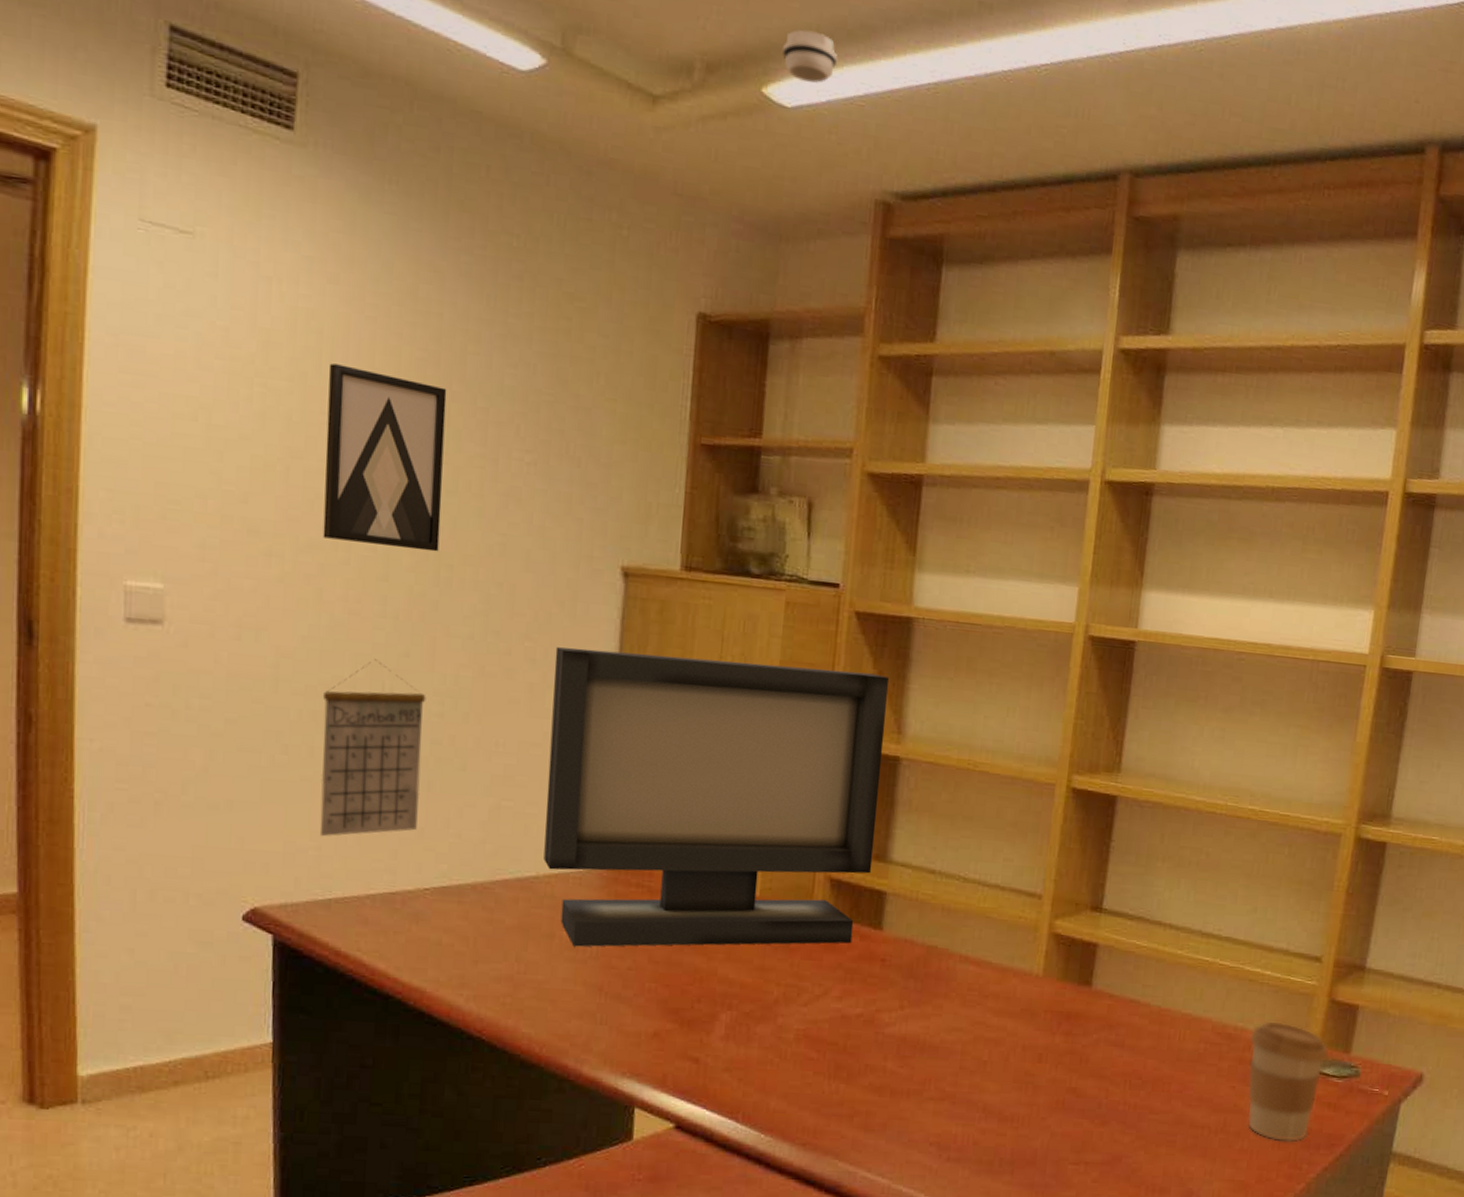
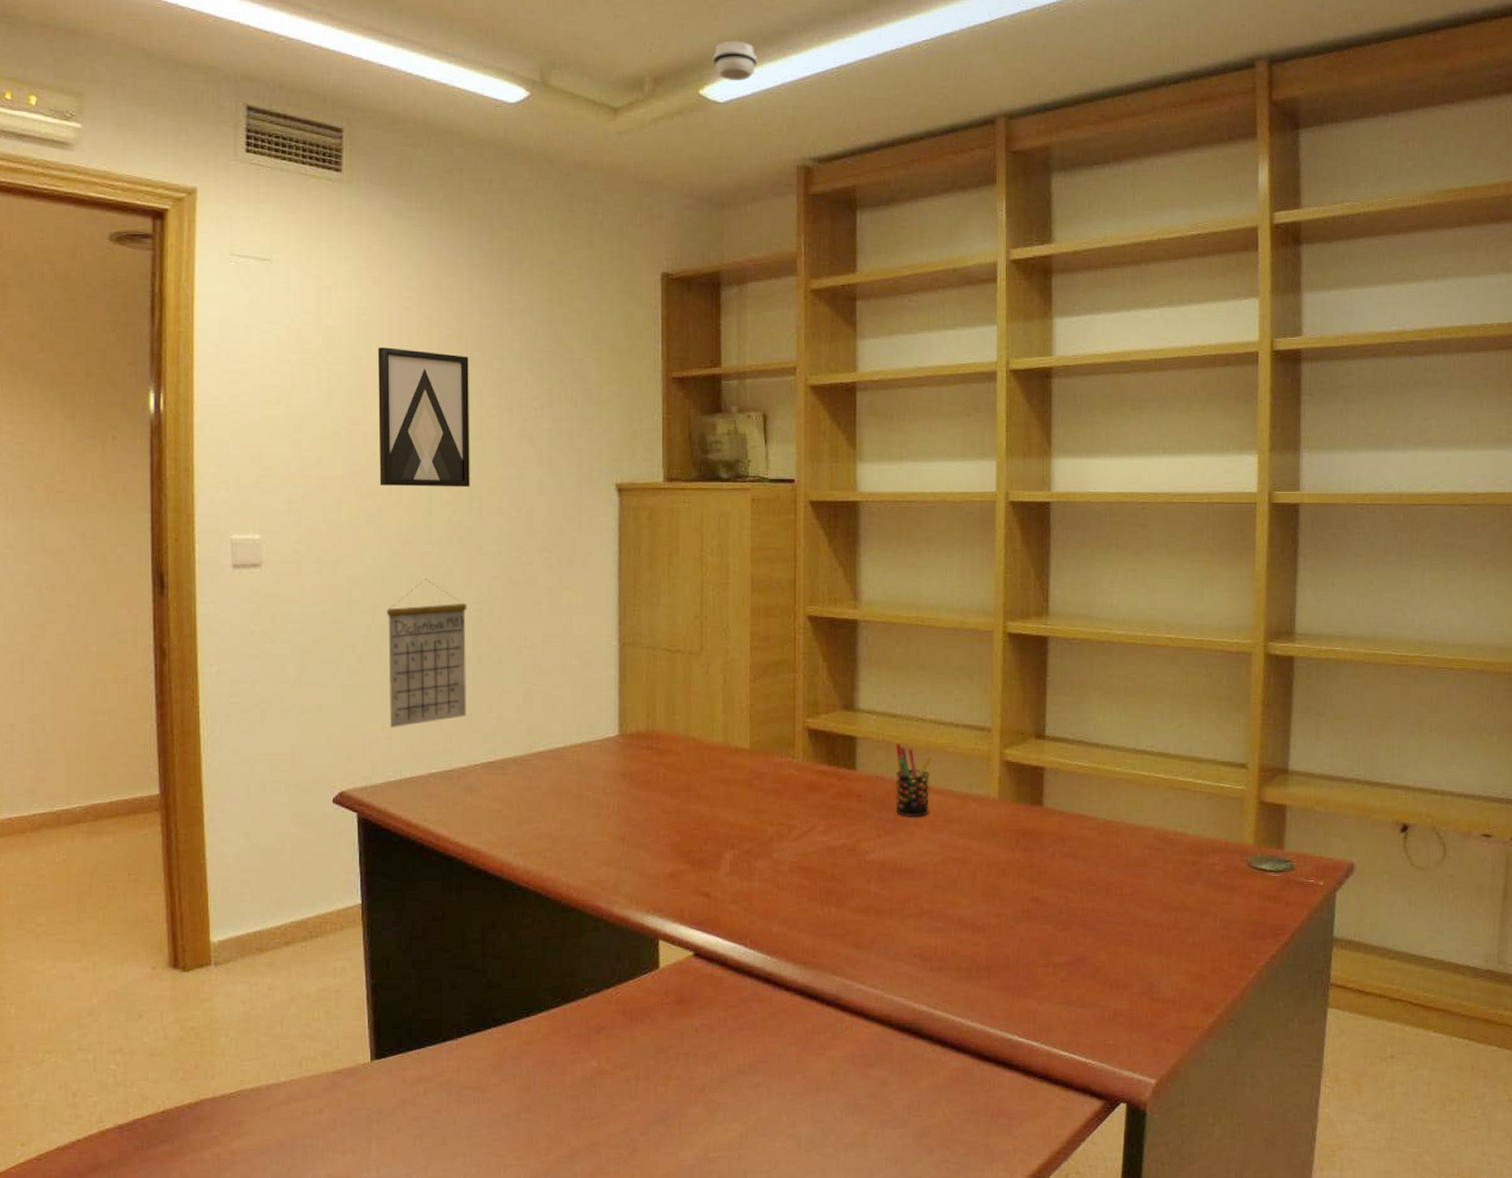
monitor: present [543,647,889,947] -> none [567,551,843,804]
pen holder: none [925,903,973,989] -> present [896,743,933,818]
coffee cup: present [1247,1020,1329,1143] -> none [1189,824,1264,935]

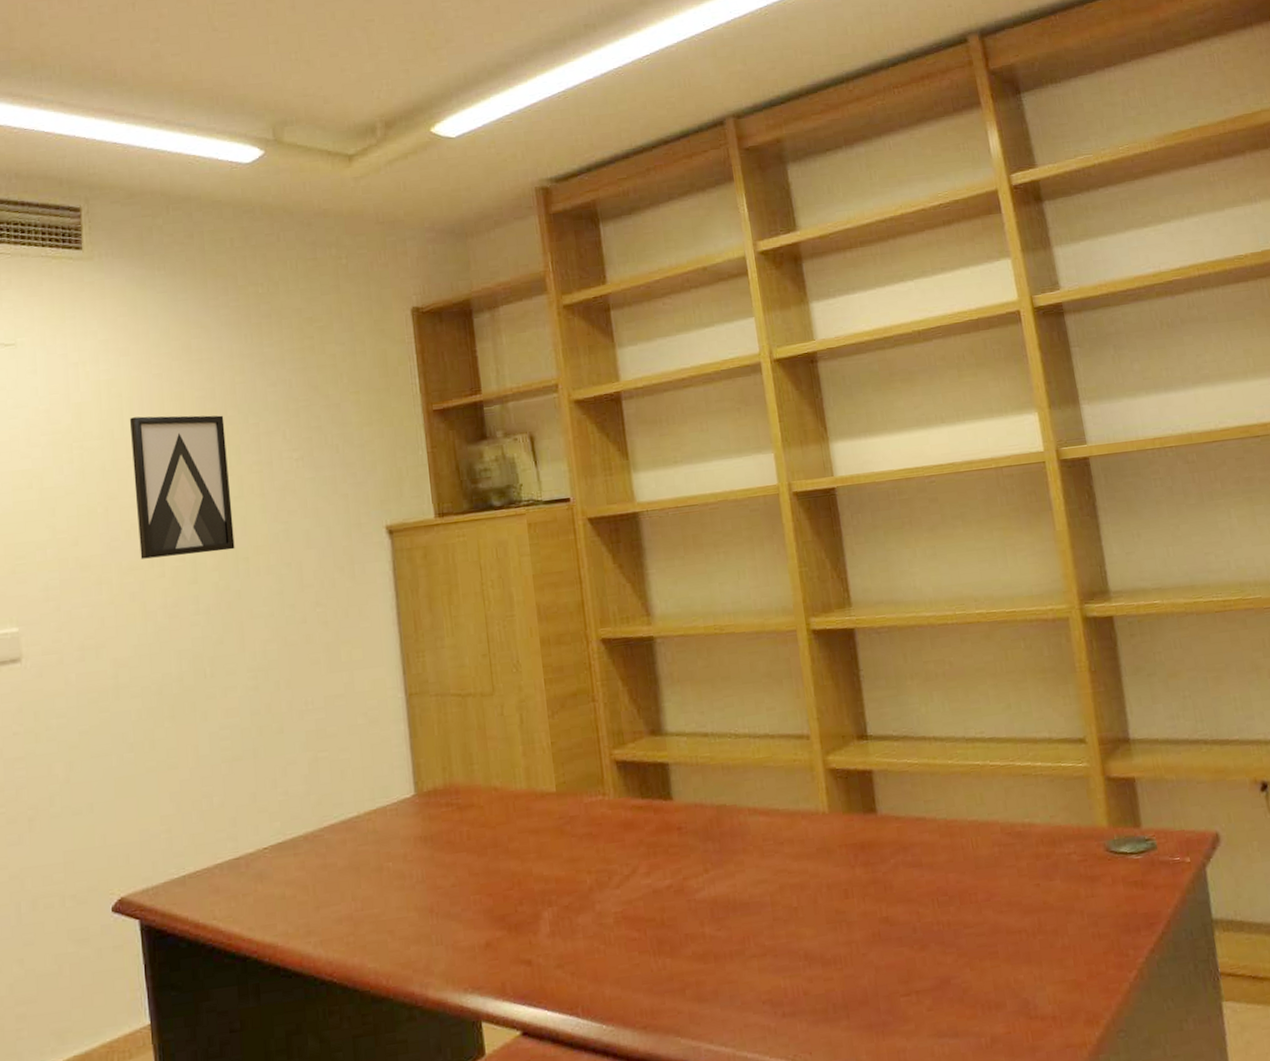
calendar: present [387,579,467,728] -> none [157,652,249,820]
smoke detector: present [713,40,757,81] -> none [441,78,484,116]
pen holder: present [896,743,933,818] -> none [711,763,757,846]

